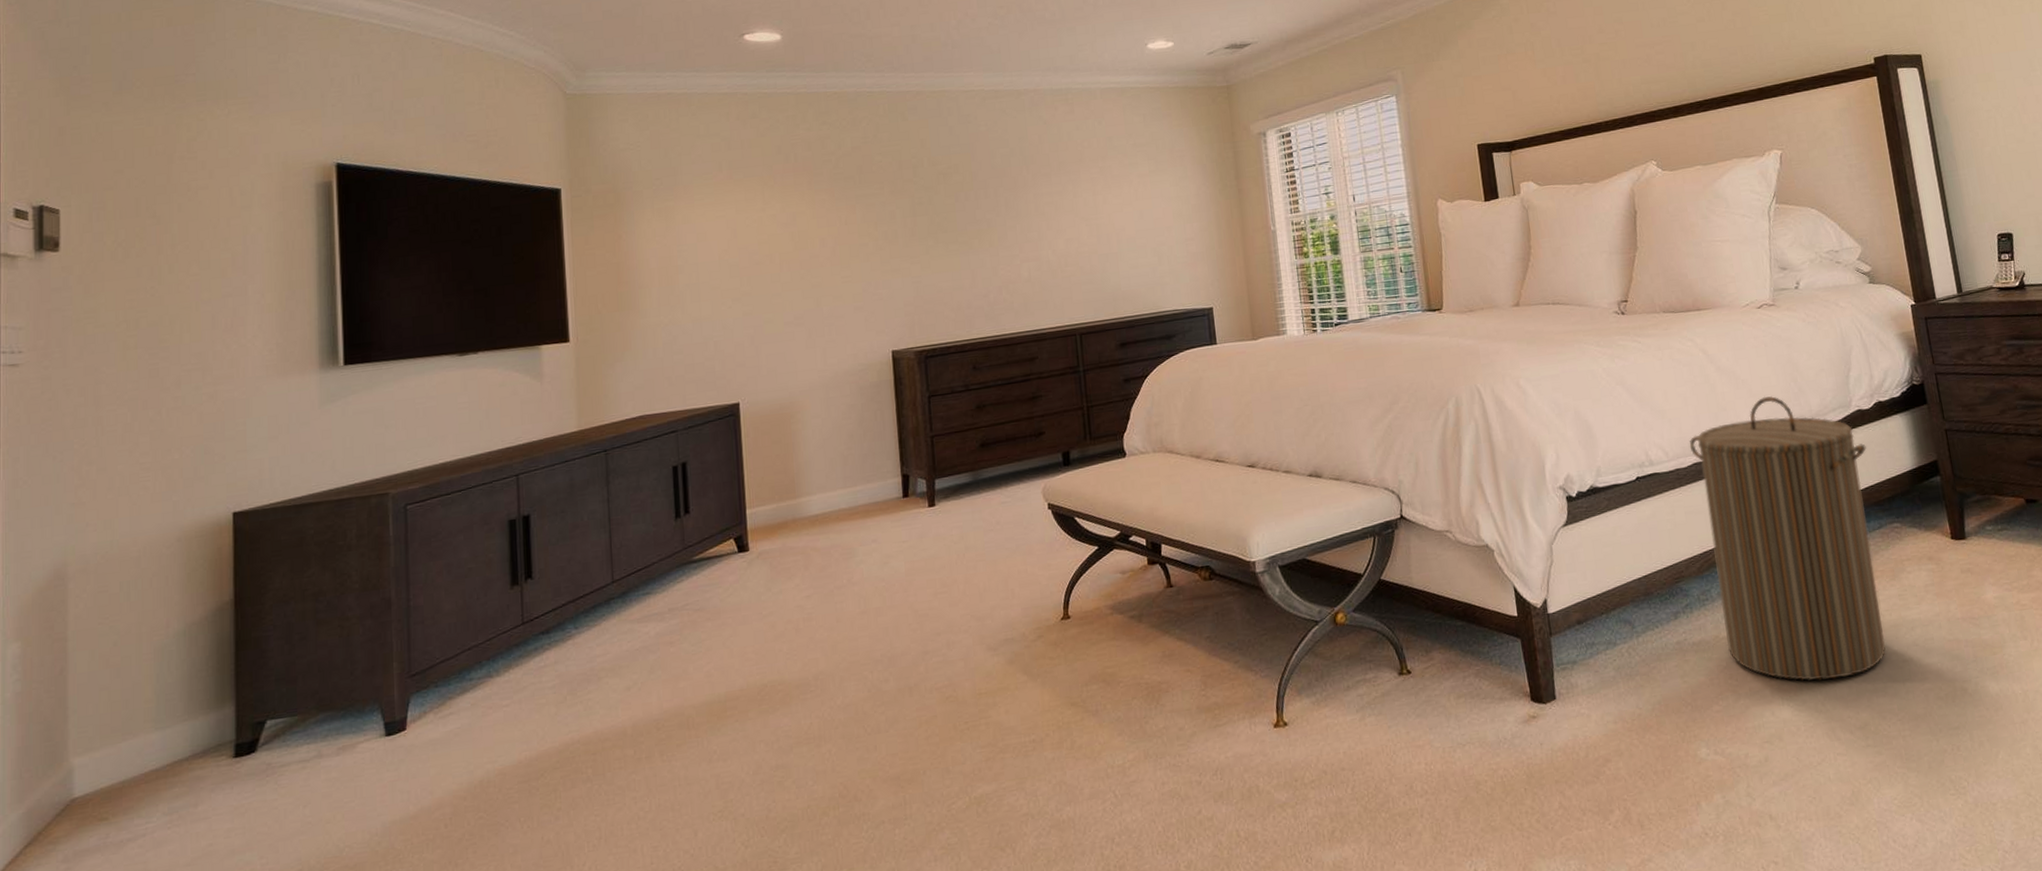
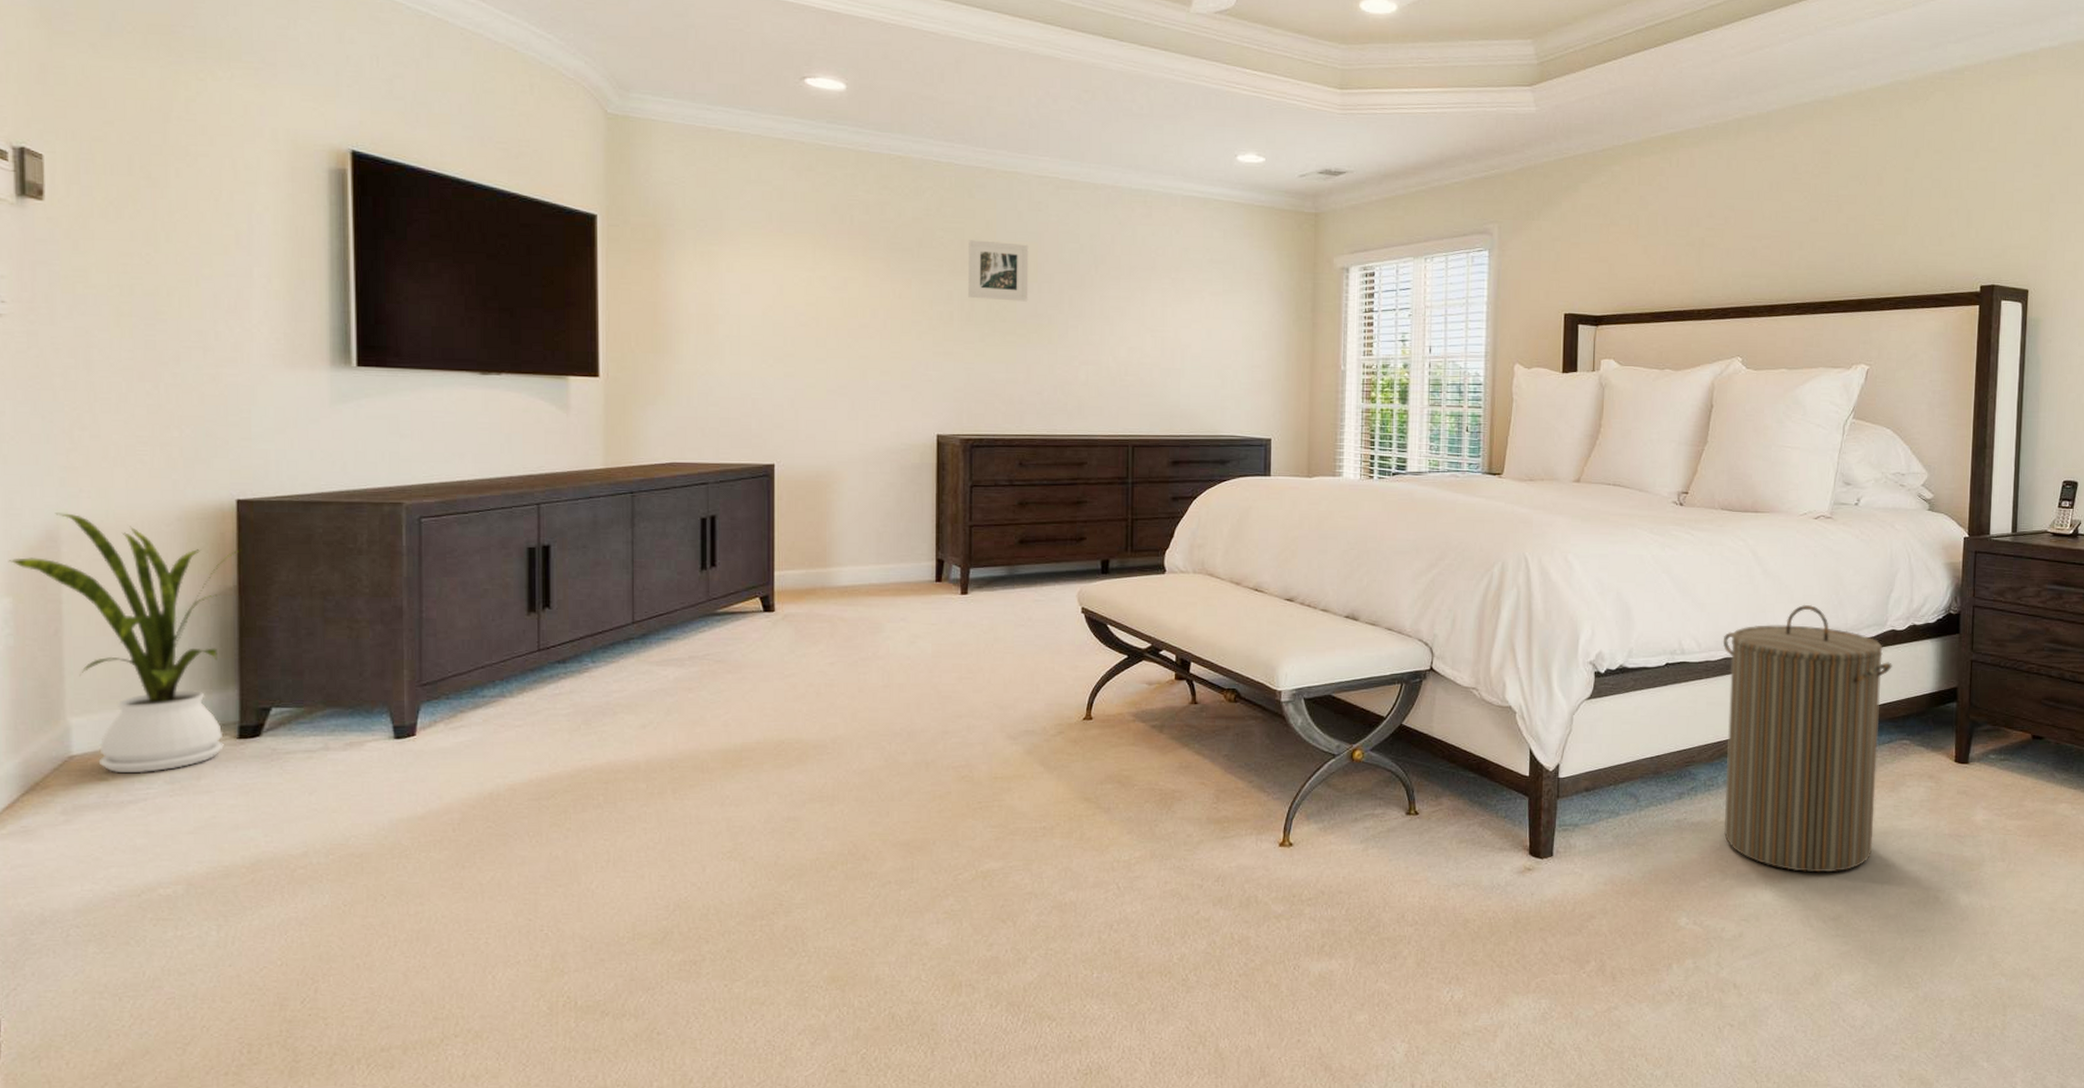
house plant: none [18,549,238,811] -> present [8,513,242,774]
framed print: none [906,156,967,215] -> present [968,240,1029,302]

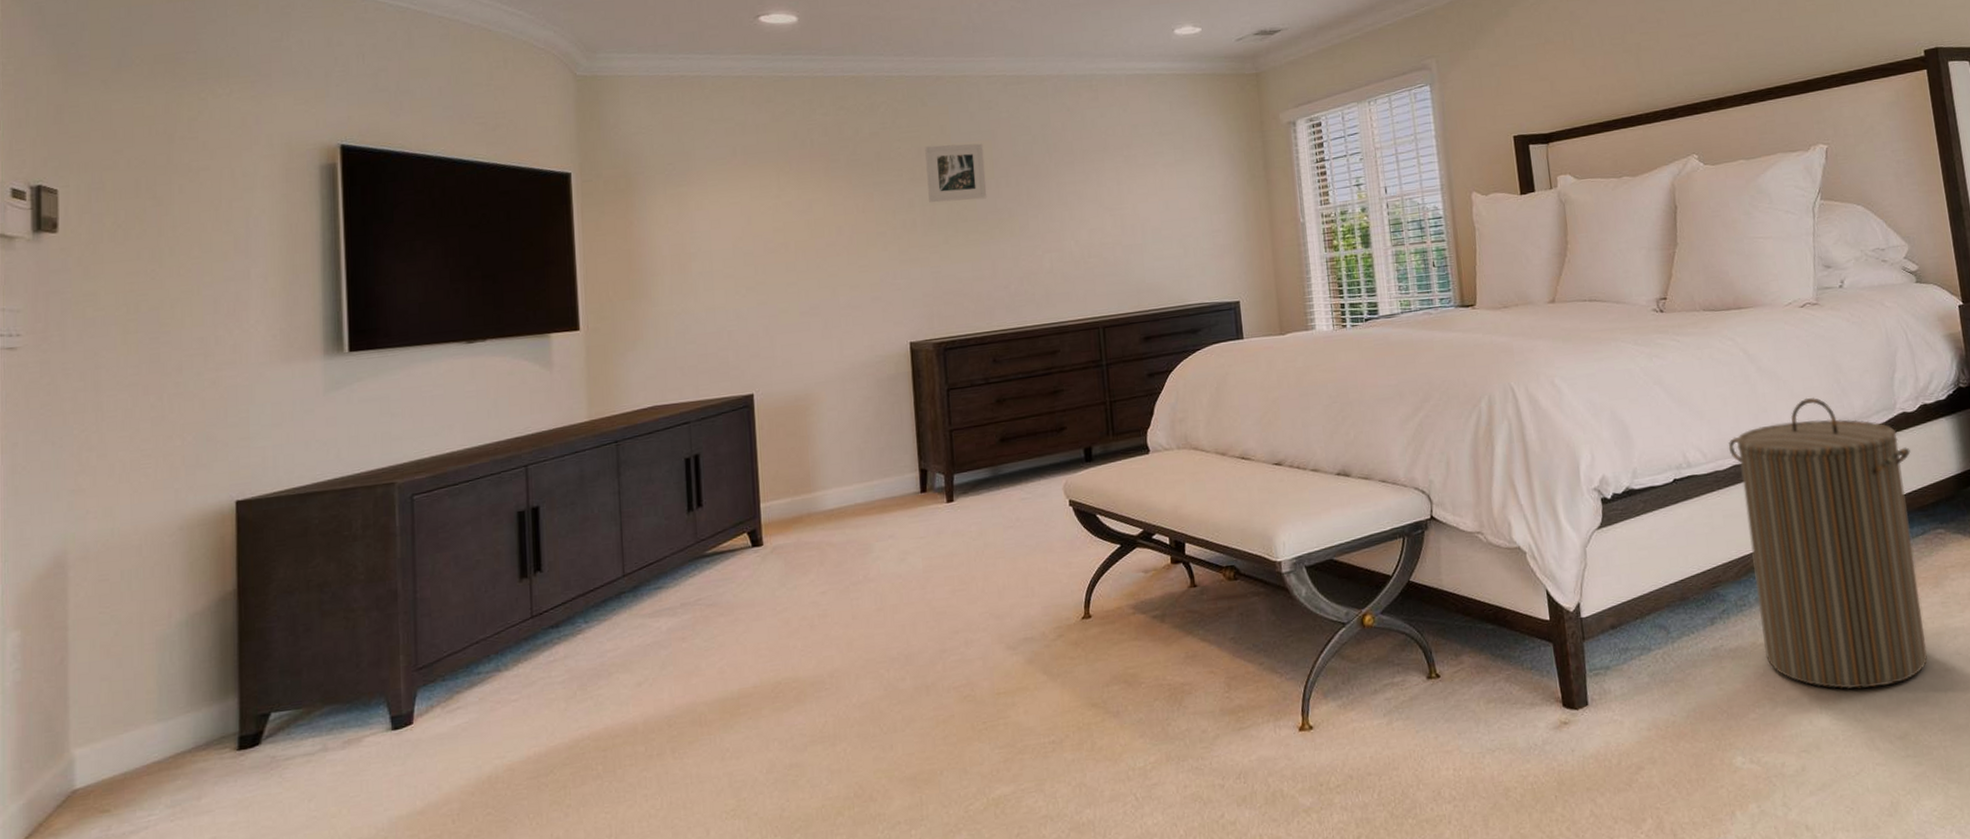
house plant: present [8,513,242,774] -> none [17,536,241,802]

